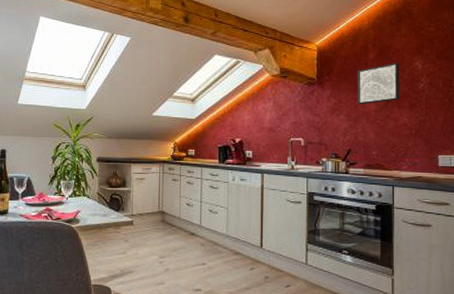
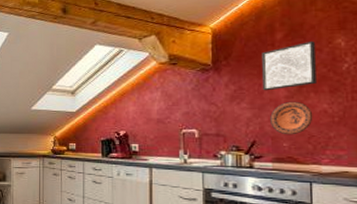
decorative plate: none [363,114,396,145] -> present [270,101,313,135]

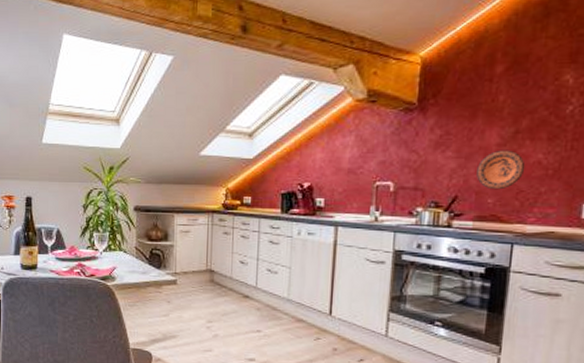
wall art: present [262,40,317,91] -> none [473,76,539,137]

